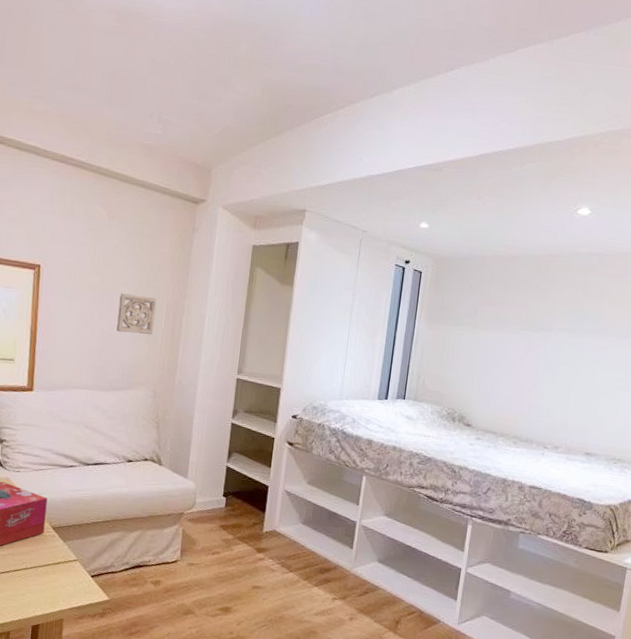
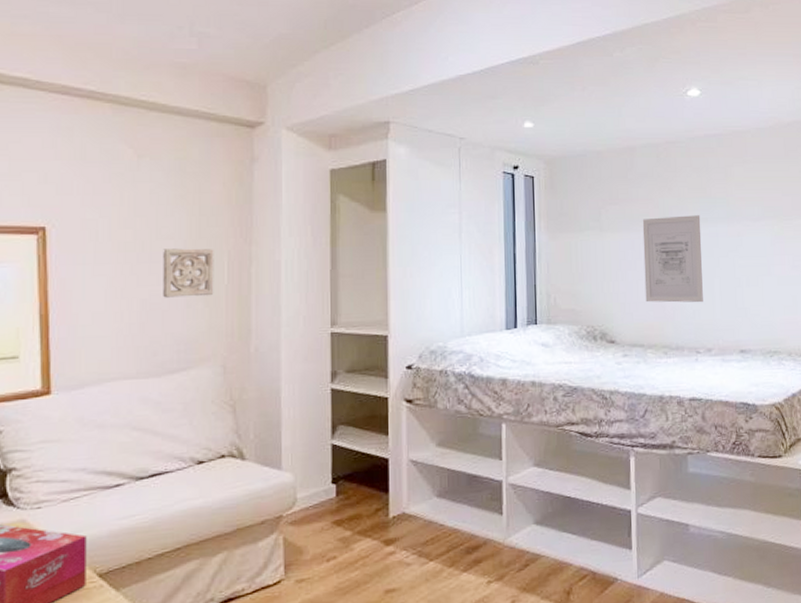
wall art: none [504,322,570,405] -> present [642,215,703,303]

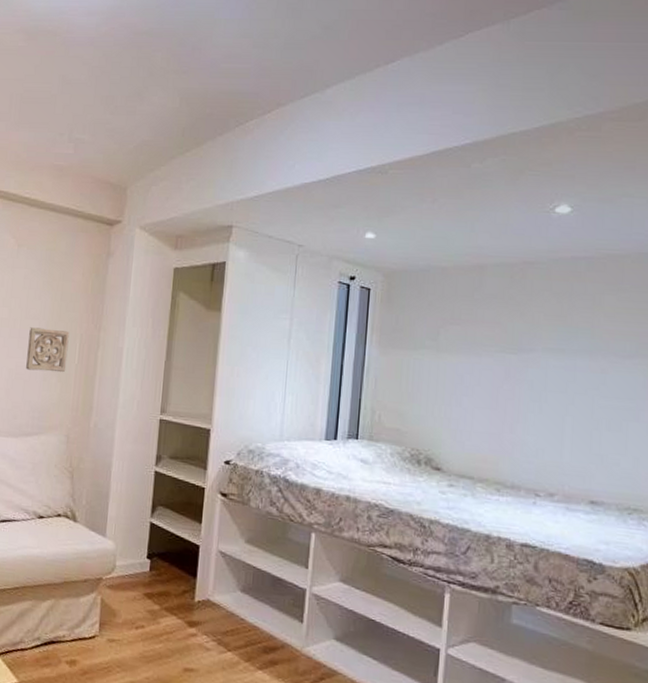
wall art: present [642,215,703,303] -> none [480,343,557,442]

